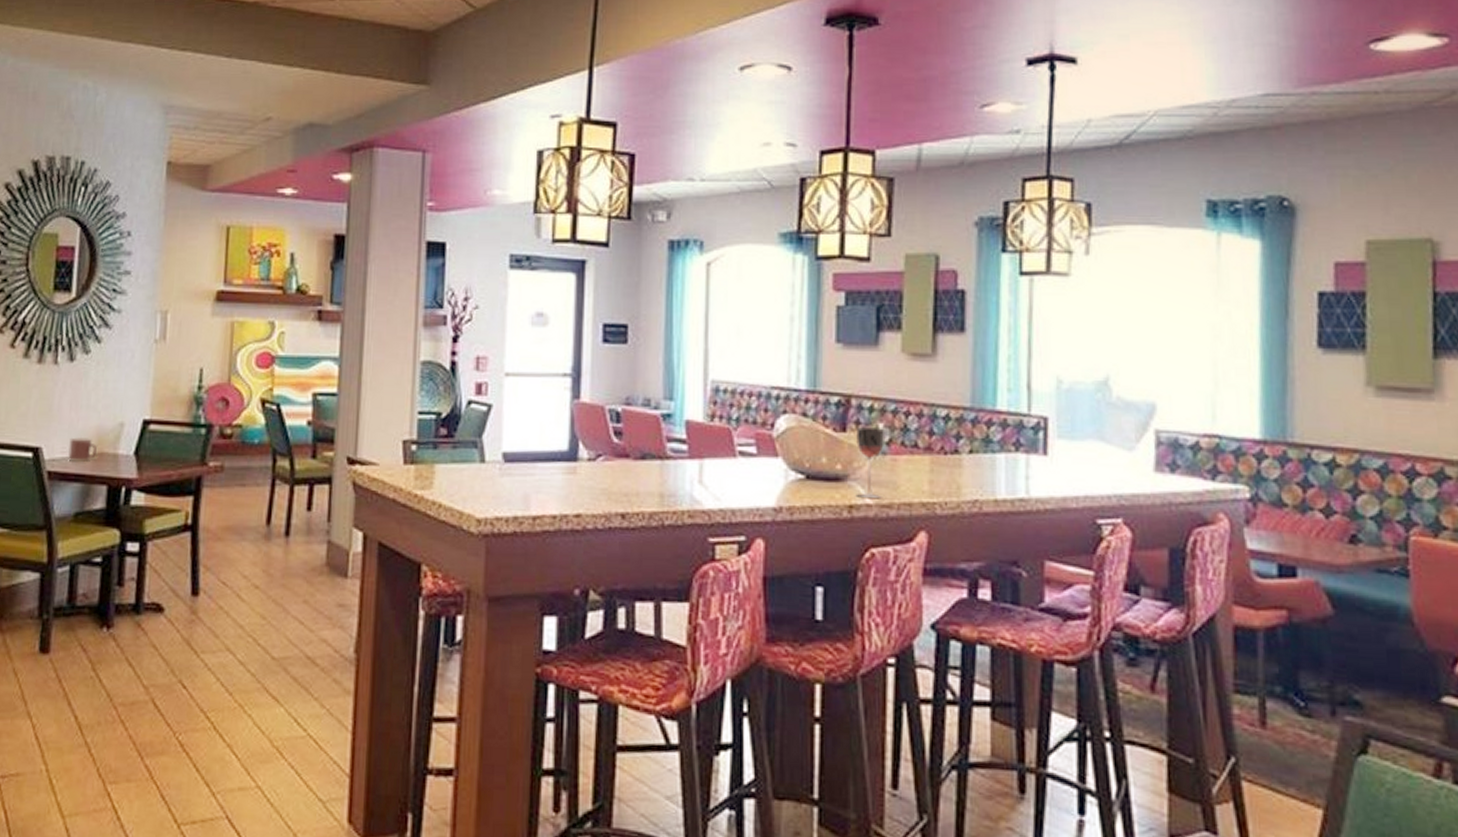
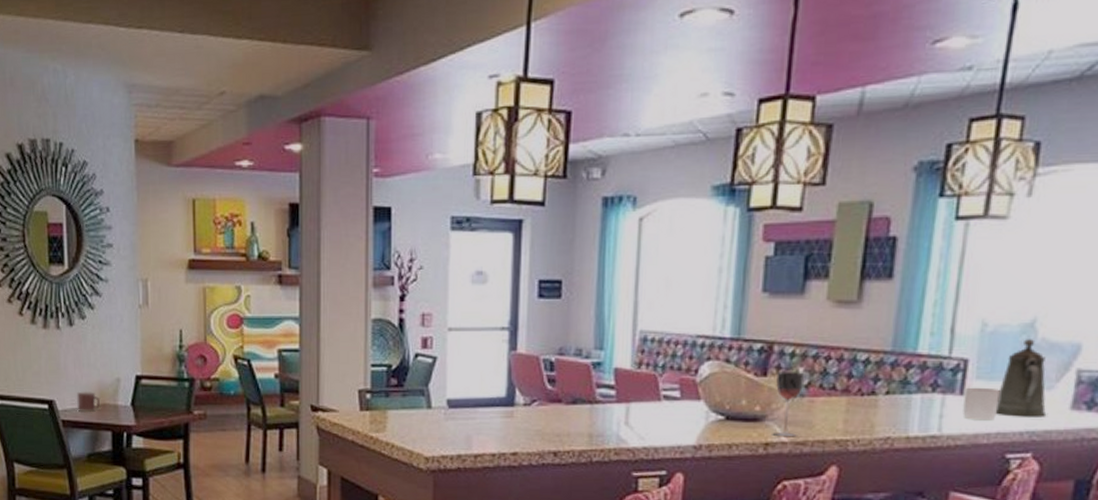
mug: none [1048,446,1083,483] -> present [962,387,1000,421]
coffee pot: none [1080,397,1130,480] -> present [995,339,1046,417]

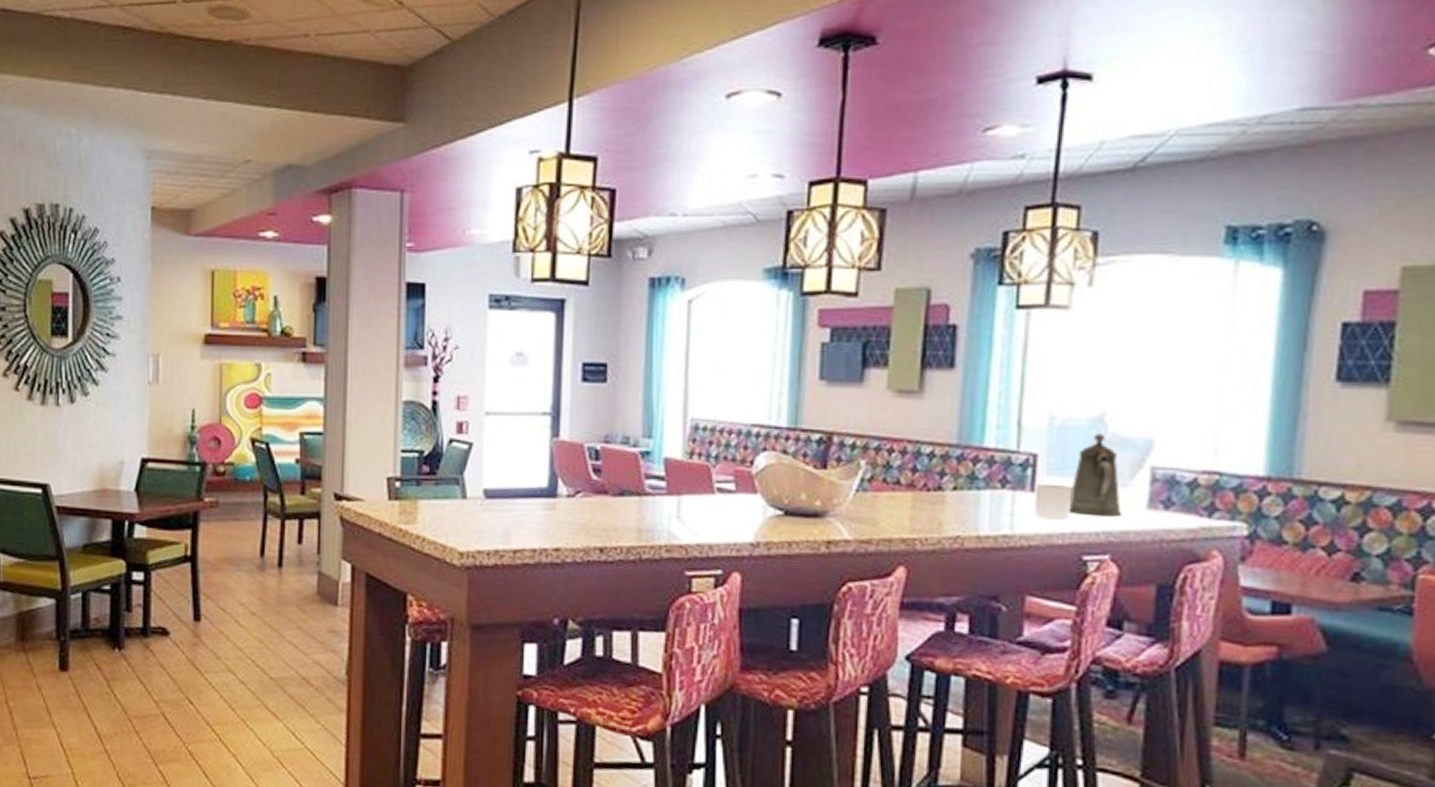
mug: present [77,390,100,412] -> none [74,474,100,497]
wineglass: present [772,372,805,437] -> none [834,464,867,535]

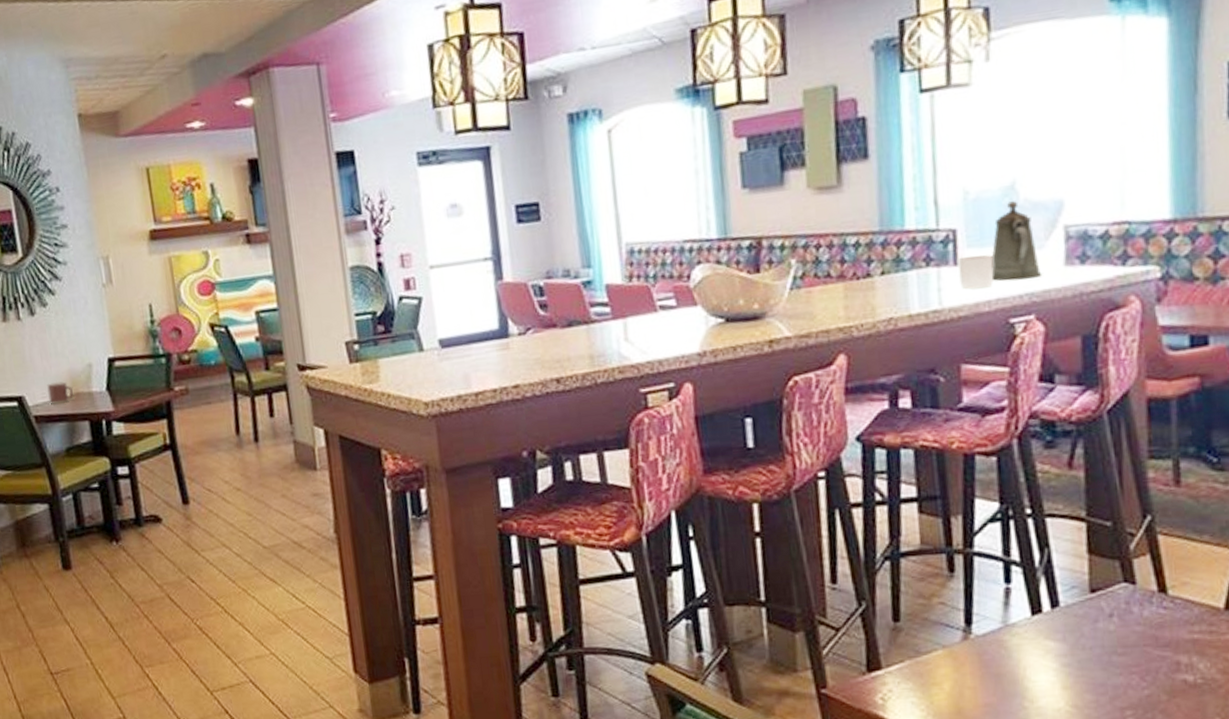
mug: none [74,474,100,497] -> present [47,381,74,404]

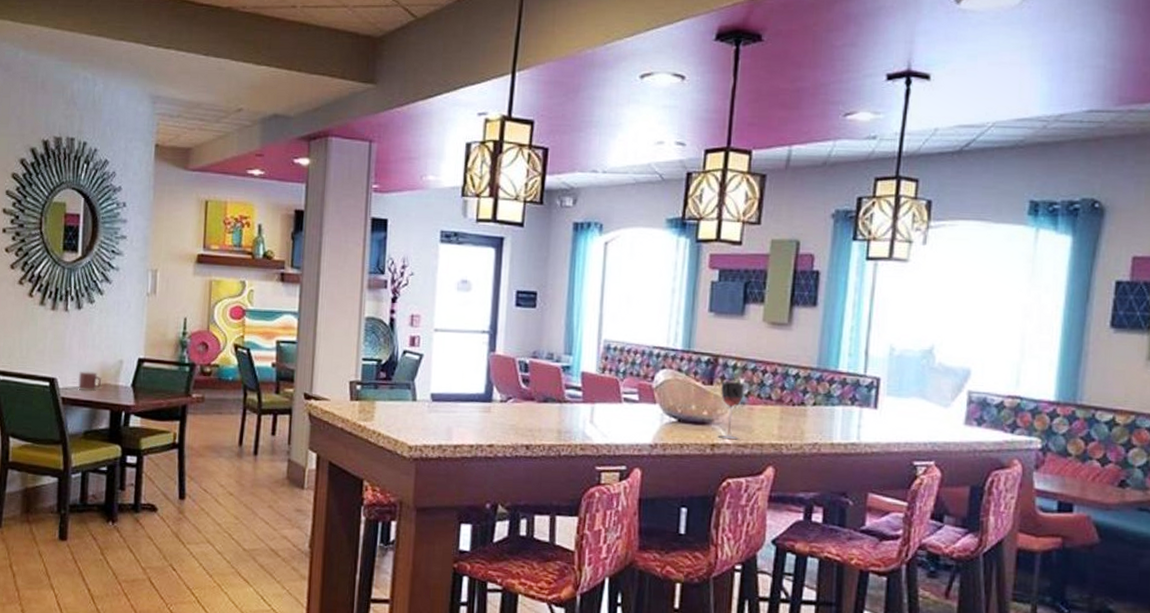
wineglass: none [769,263,800,332] -> present [718,381,745,440]
mug: present [958,254,994,290] -> none [877,402,907,432]
coffee pot: present [991,201,1041,282] -> none [903,363,944,431]

